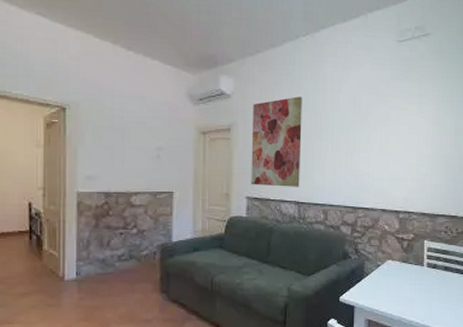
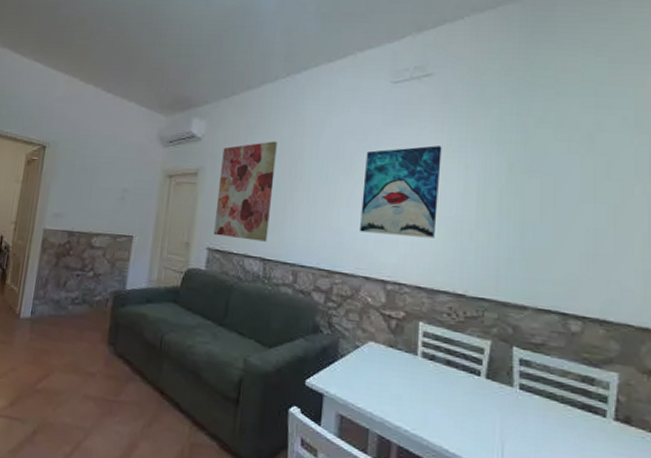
wall art: none [377,97,438,174] -> present [360,145,442,239]

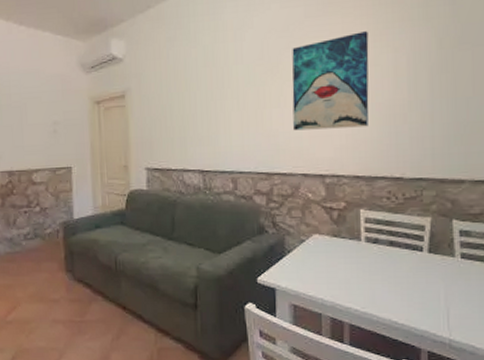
wall art: present [213,141,277,242] -> none [146,51,203,155]

